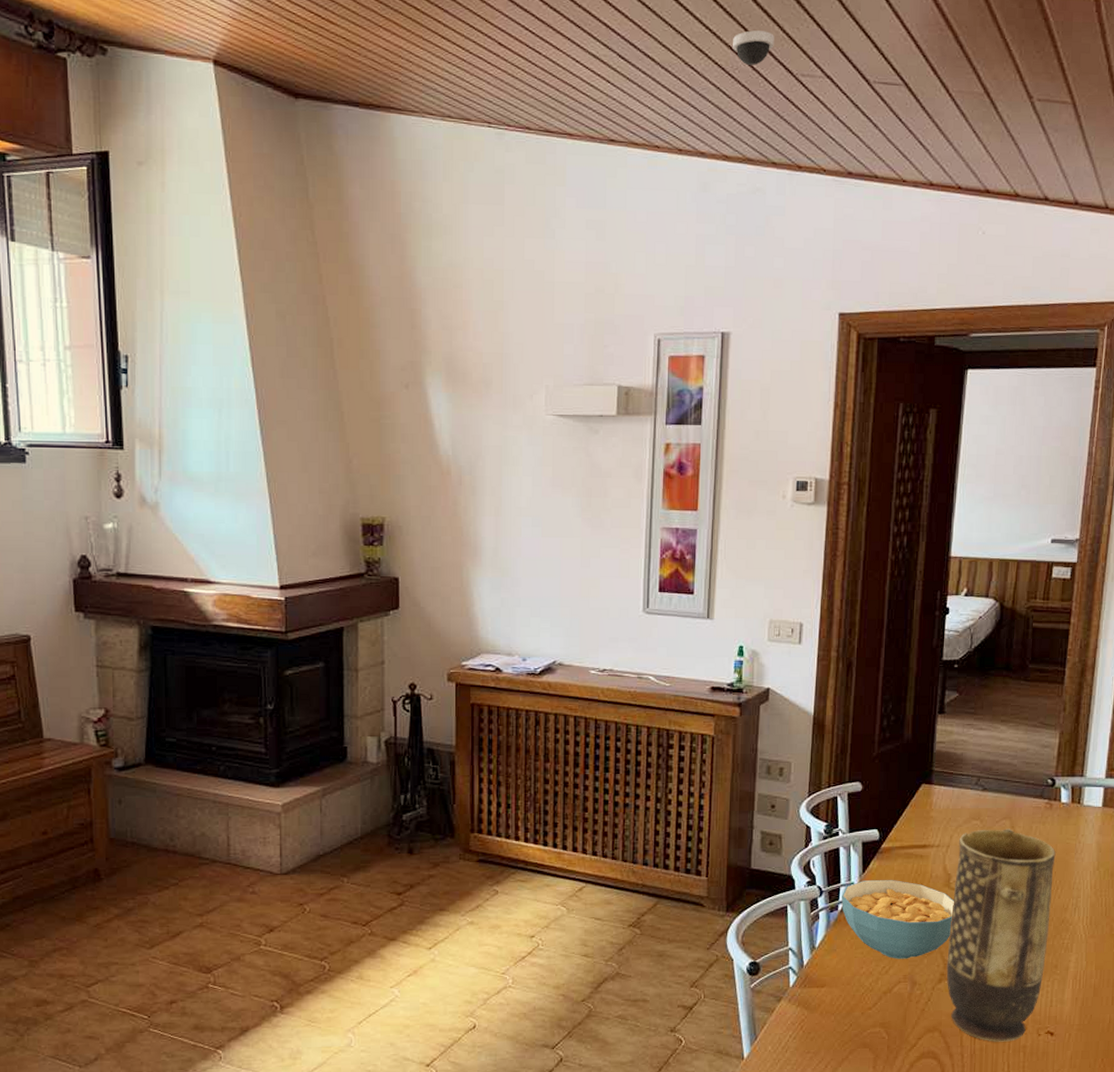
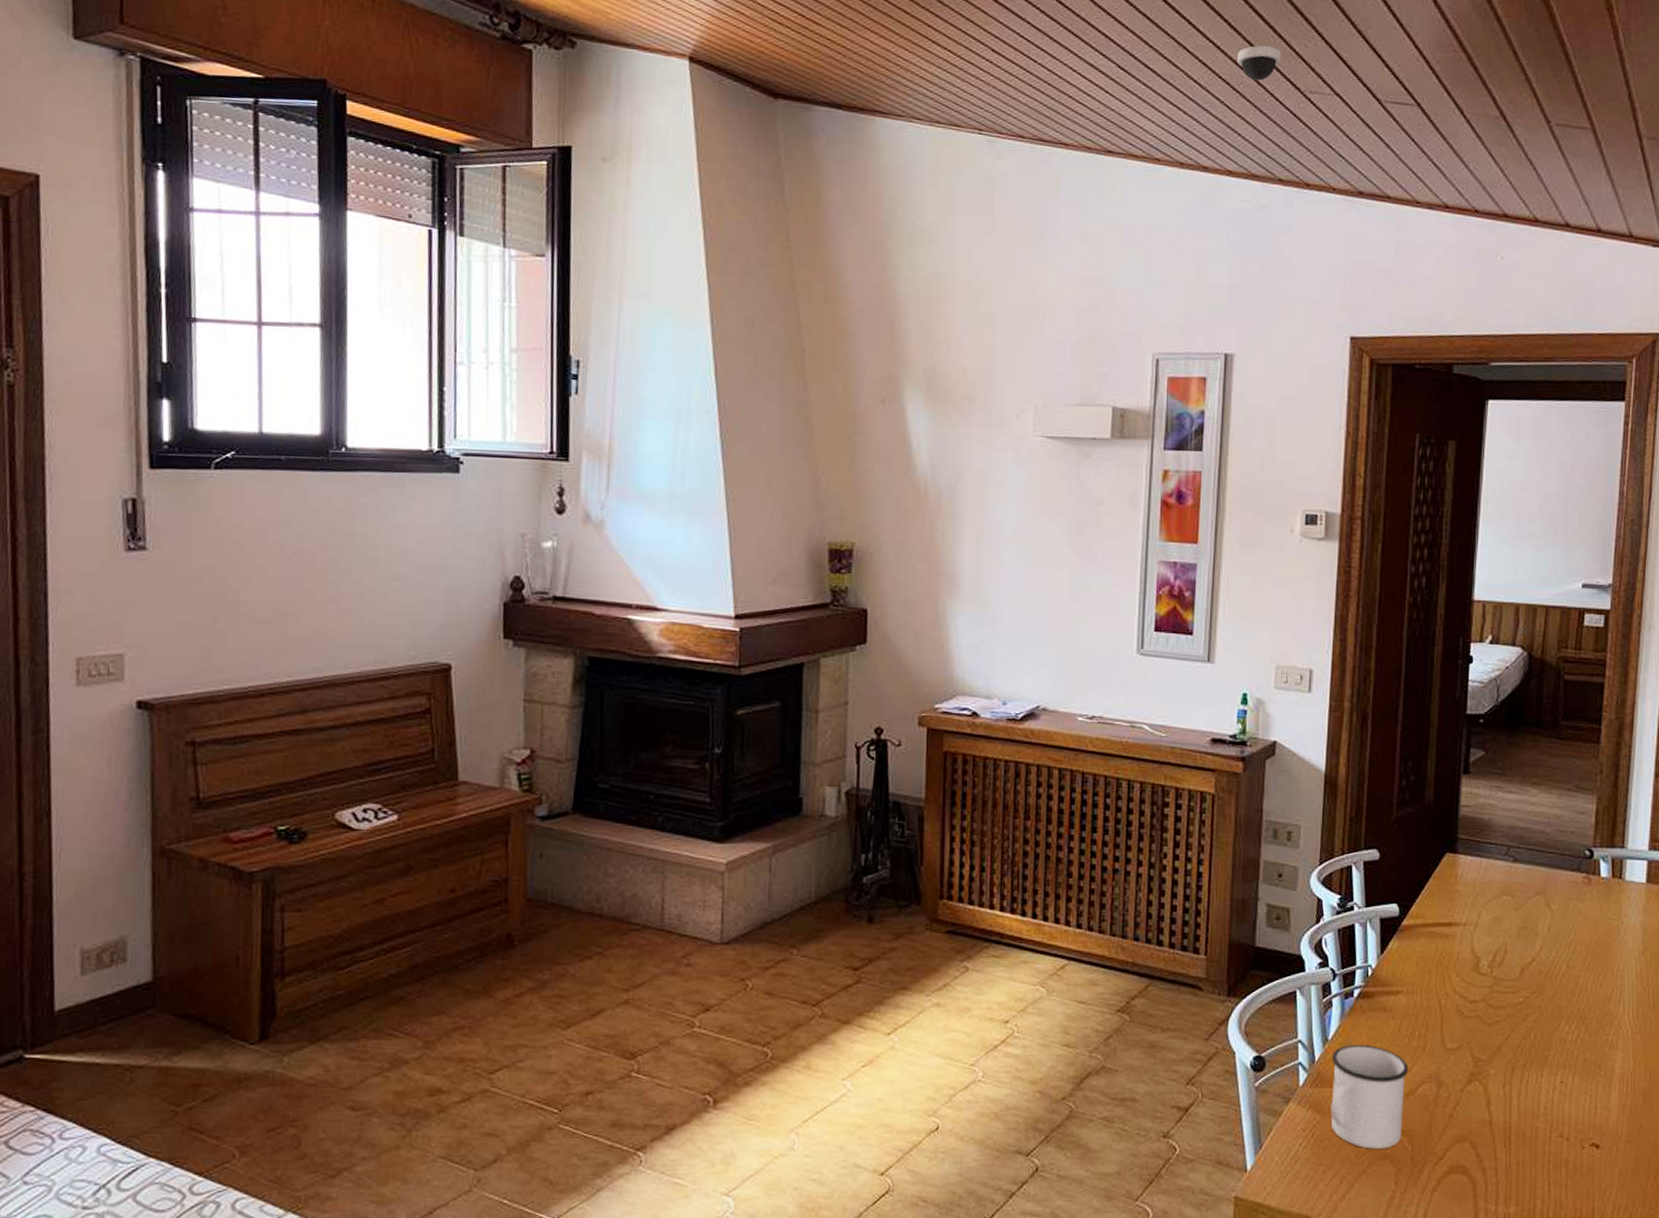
mug: none [817,951,886,1039] -> present [1331,1045,1408,1149]
cereal bowl: present [841,880,954,959] -> none [1357,963,1484,1055]
vase: present [946,829,1056,1042] -> none [1477,906,1596,1155]

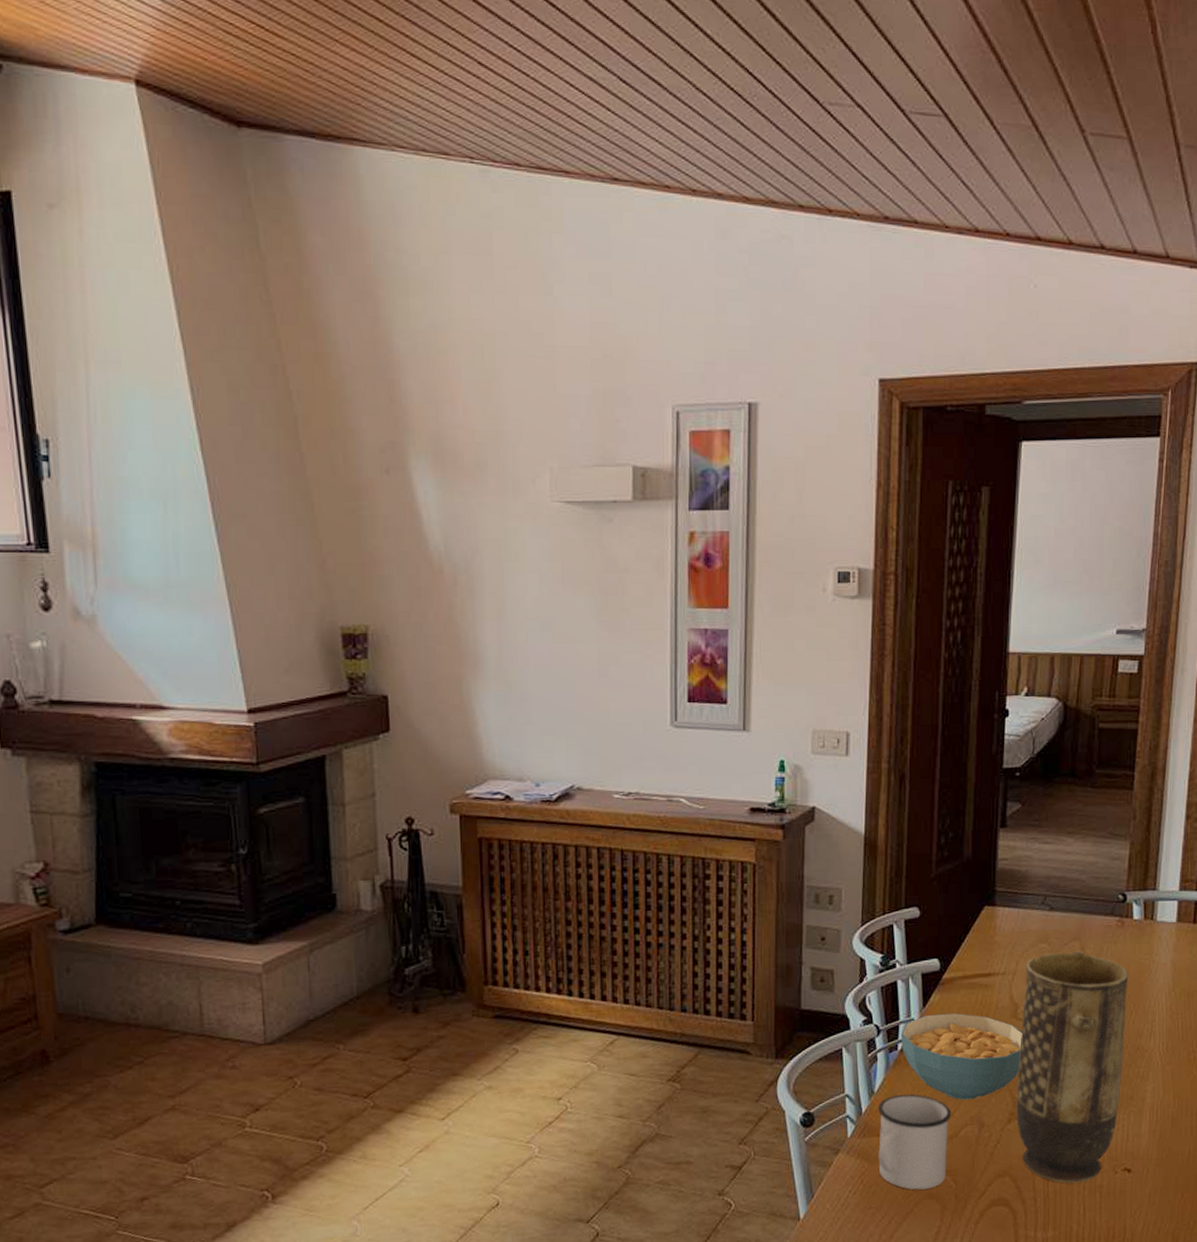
dome security camera: present [1238,45,1281,81] -> none [750,50,797,93]
cereal bowl: none [1357,963,1484,1055] -> present [901,1013,1022,1100]
vase: none [1477,906,1596,1155] -> present [1016,951,1129,1184]

